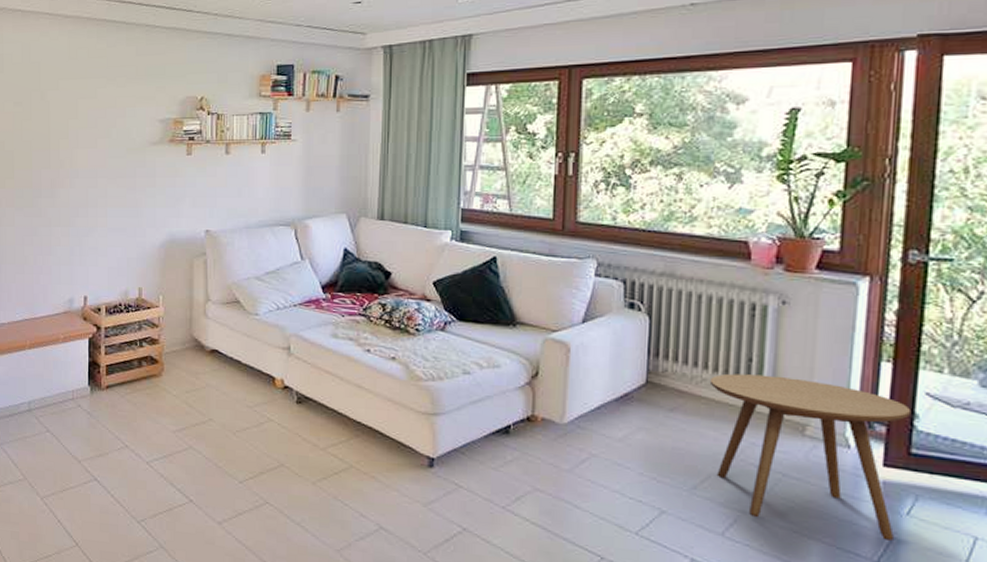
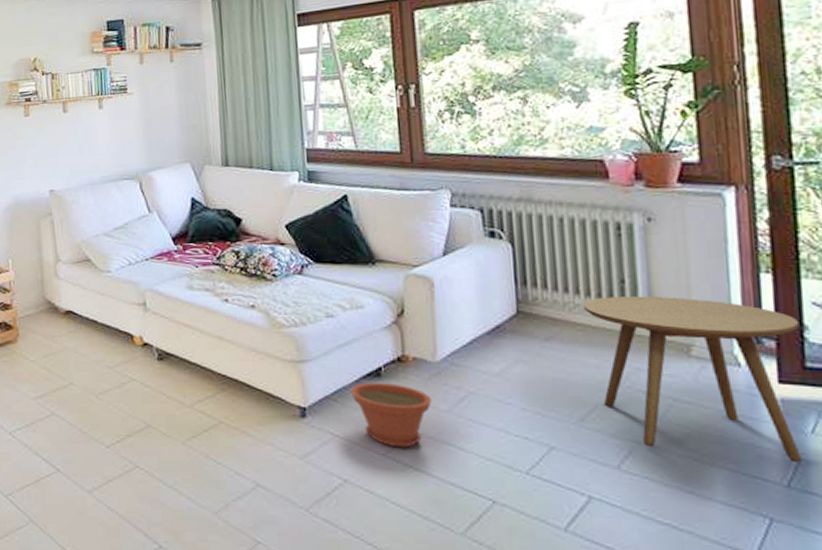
plant pot: none [478,438,555,503] -> present [350,382,432,448]

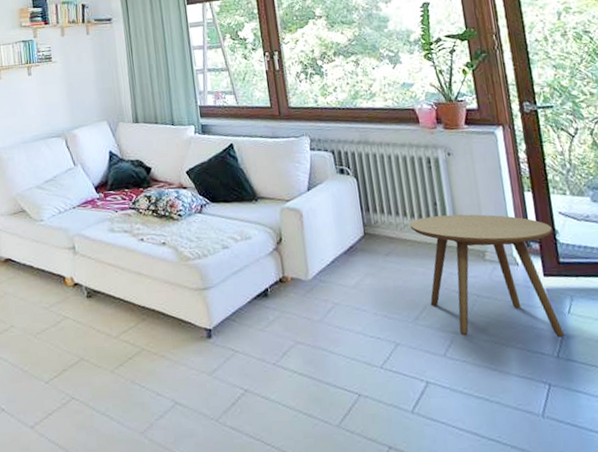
plant pot: present [350,382,432,448] -> none [245,301,308,357]

